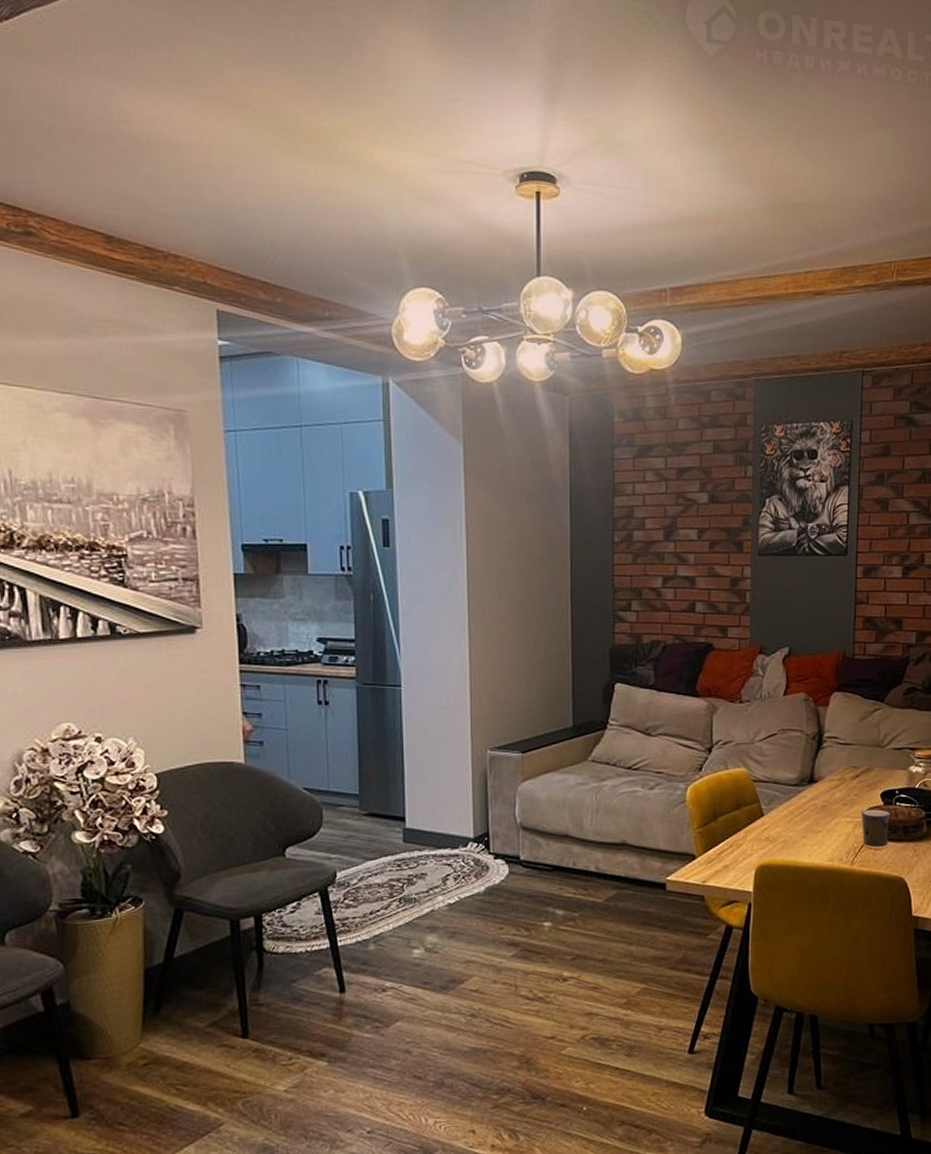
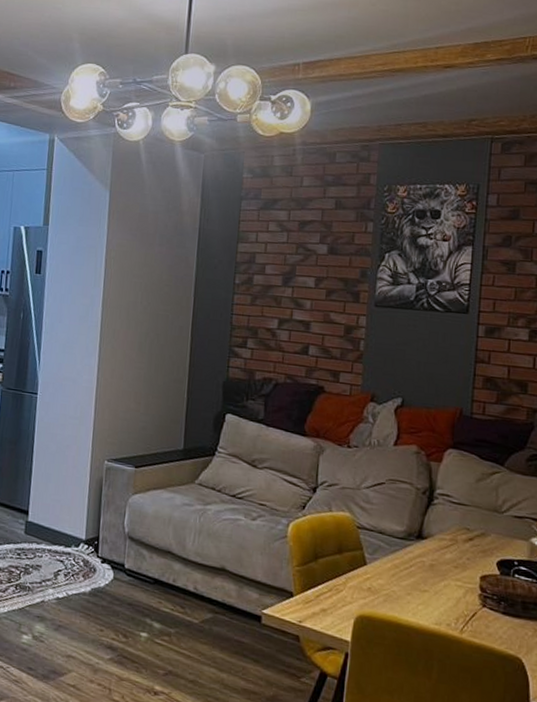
mug: present [861,809,890,849] -> none [474,576,508,622]

